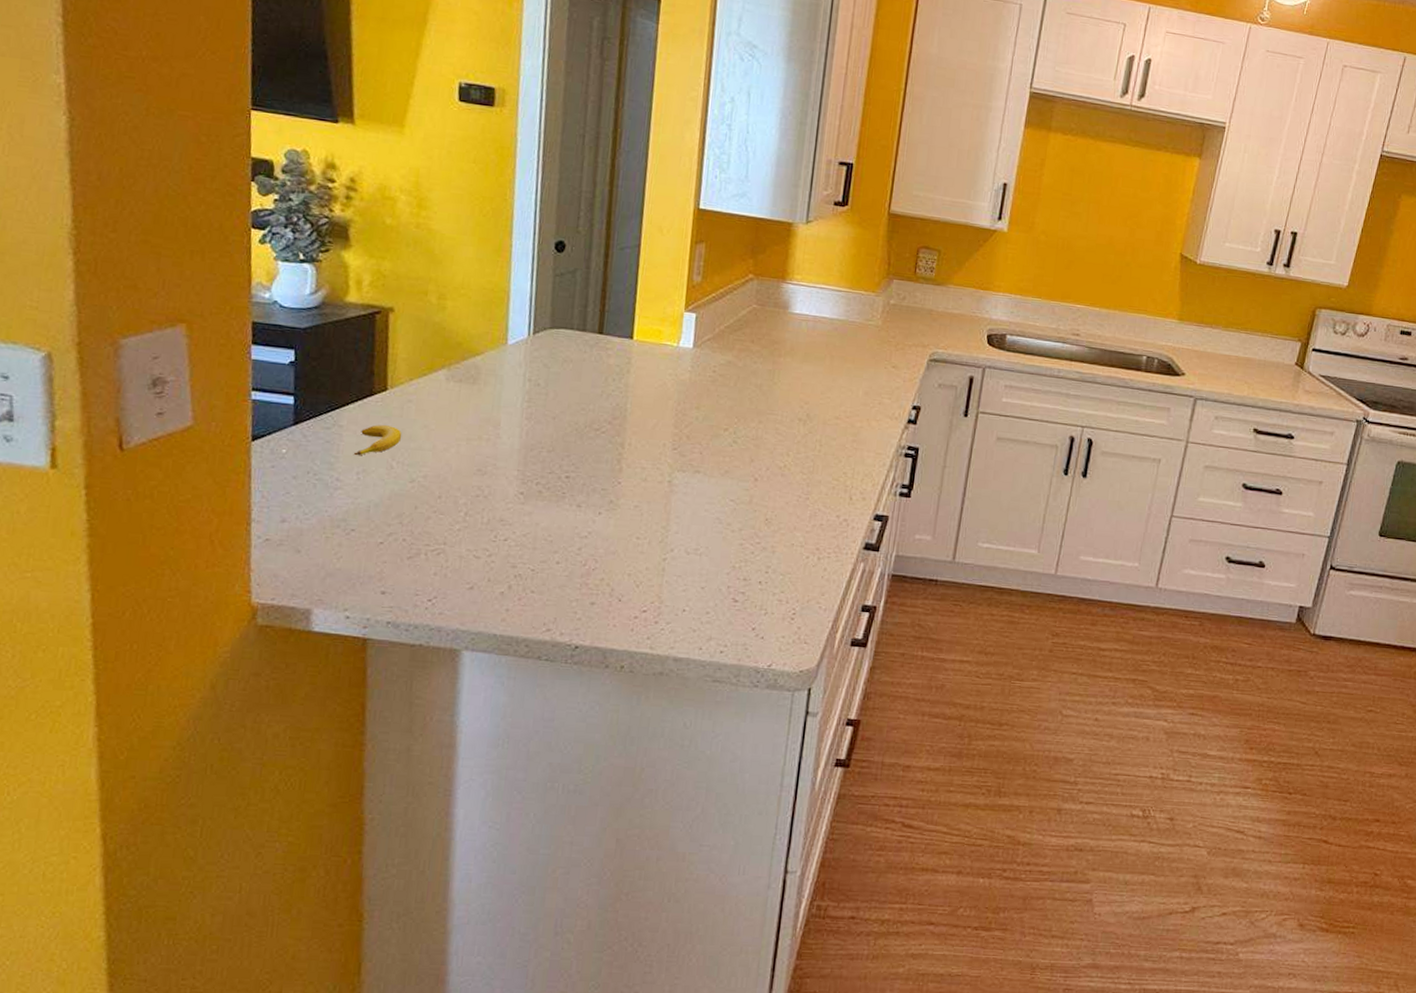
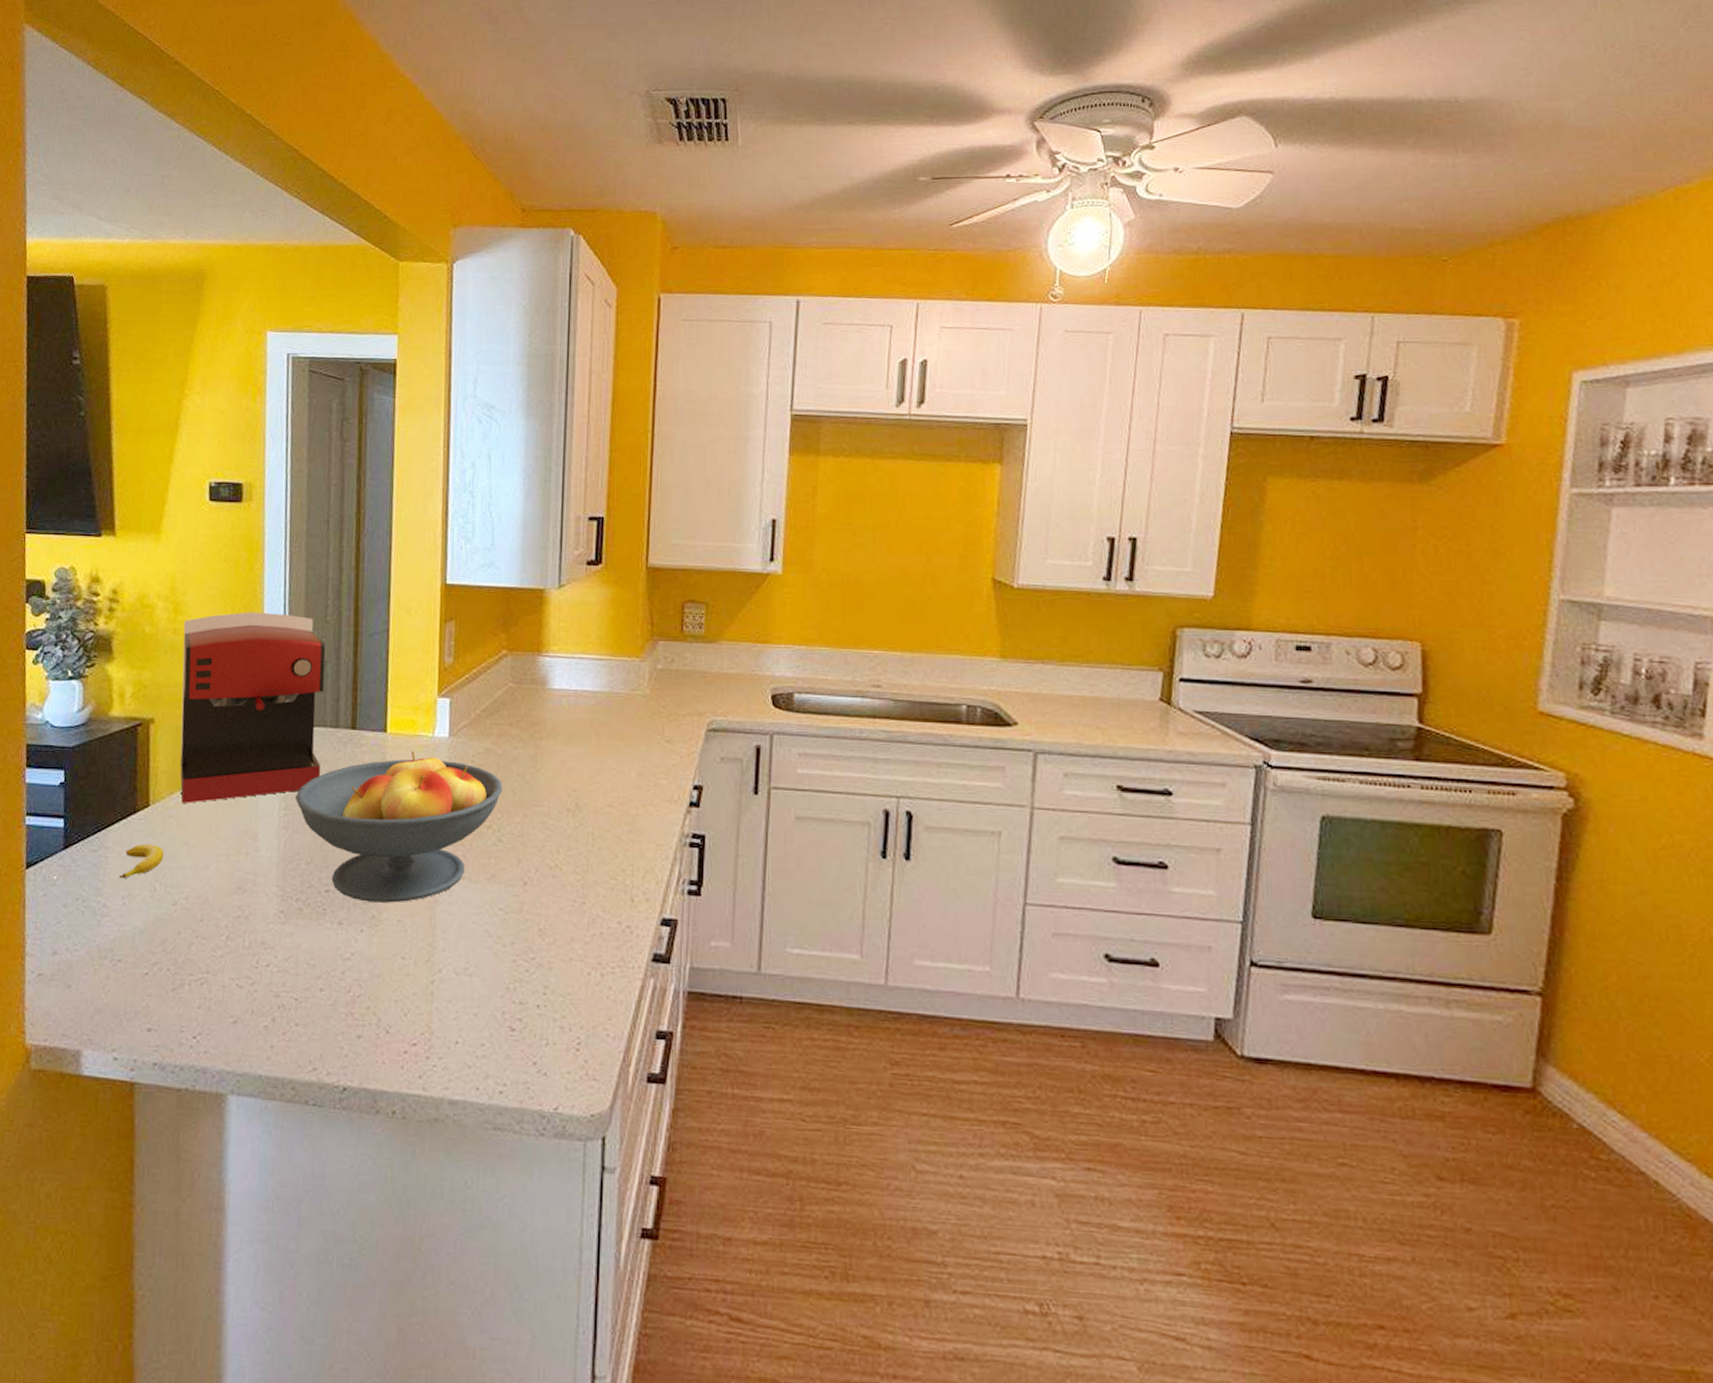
coffee maker: none [420,214,576,390] -> present [180,612,326,803]
fruit bowl: none [539,357,742,491] -> present [295,750,503,903]

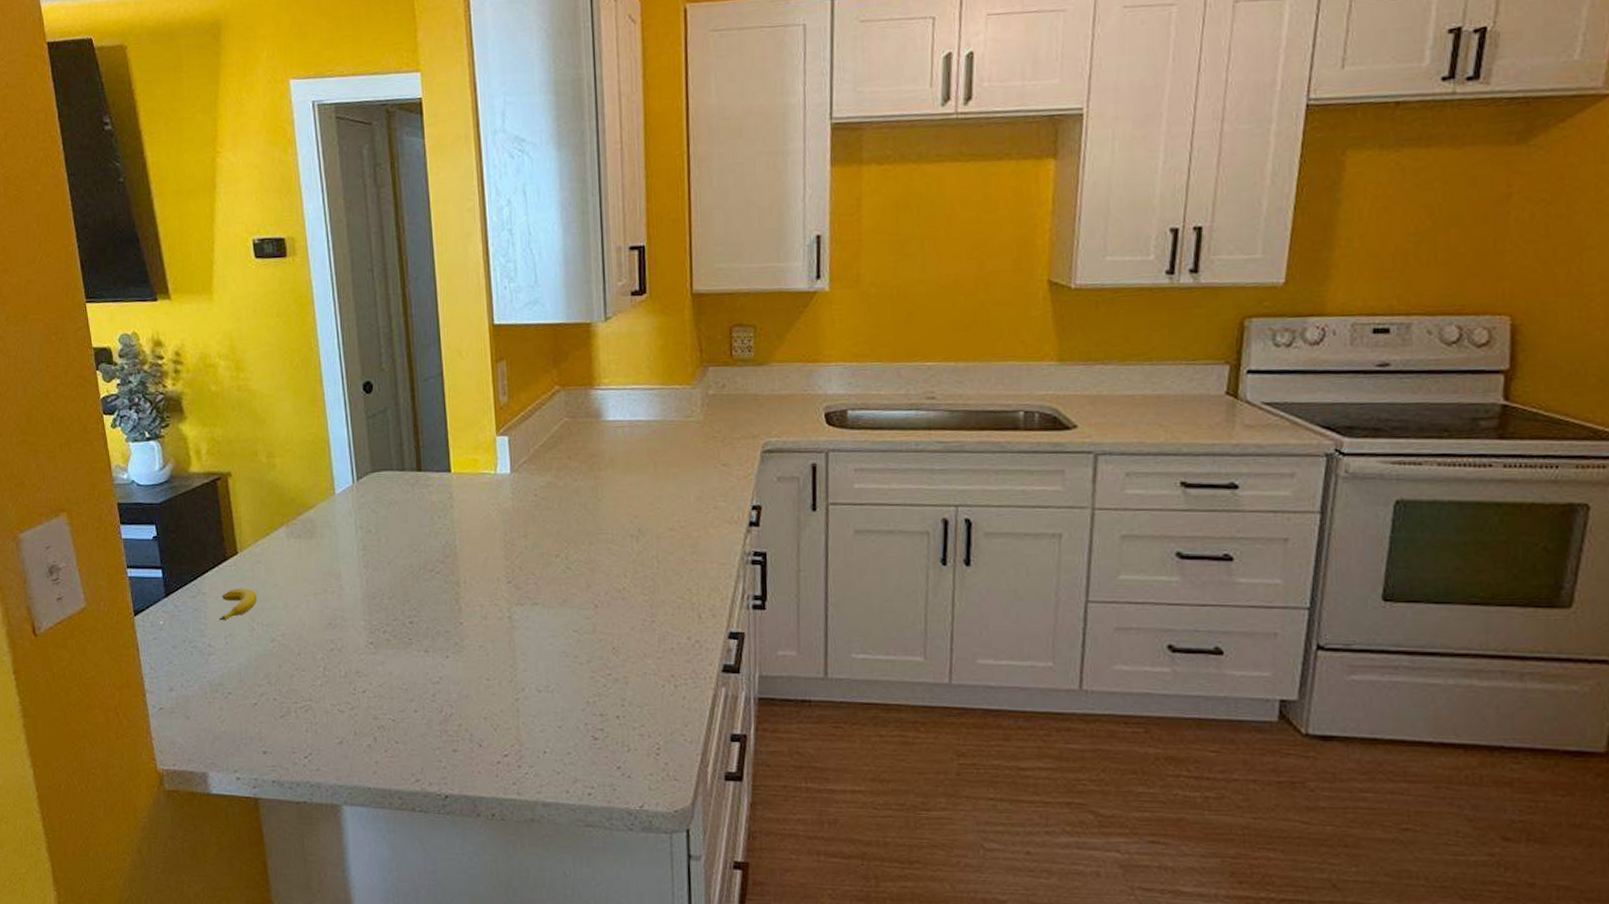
coffee maker: present [180,612,326,803] -> none [246,364,393,549]
fruit bowl: present [295,750,503,903] -> none [372,488,568,631]

